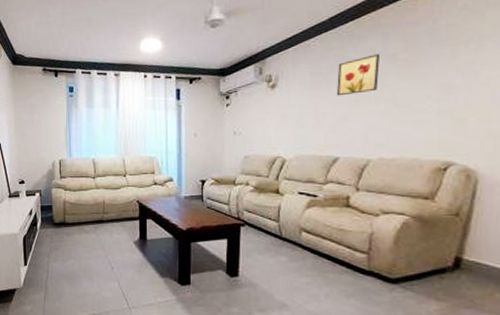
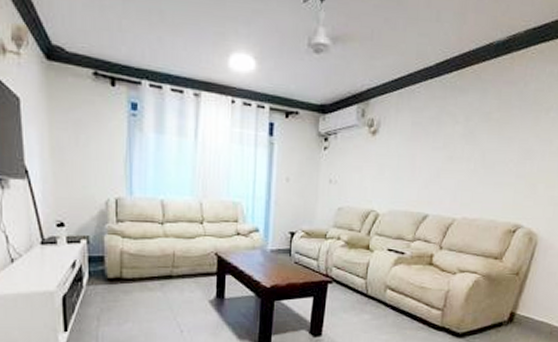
wall art: present [336,54,381,96] -> none [433,110,477,151]

